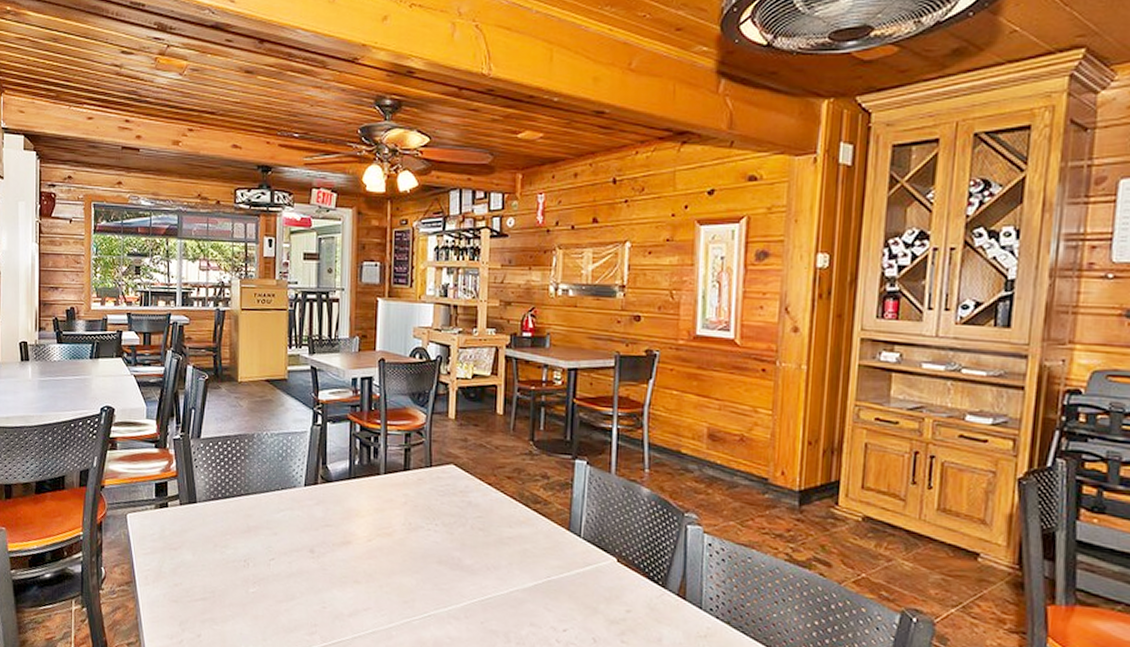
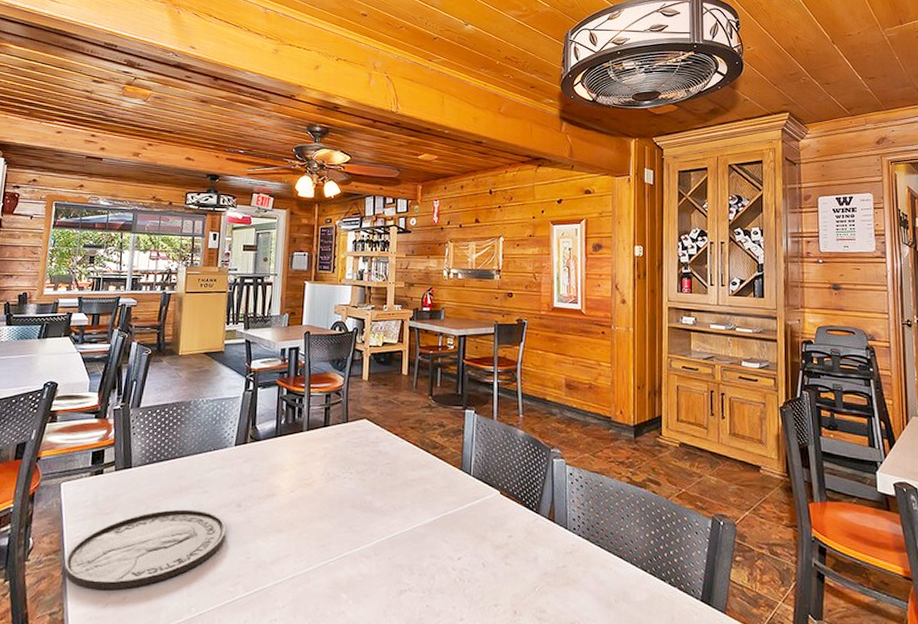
plate: none [138,549,299,627] -> present [64,509,226,590]

